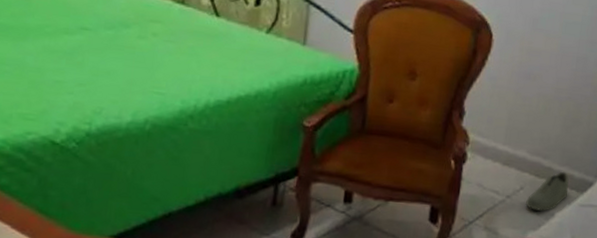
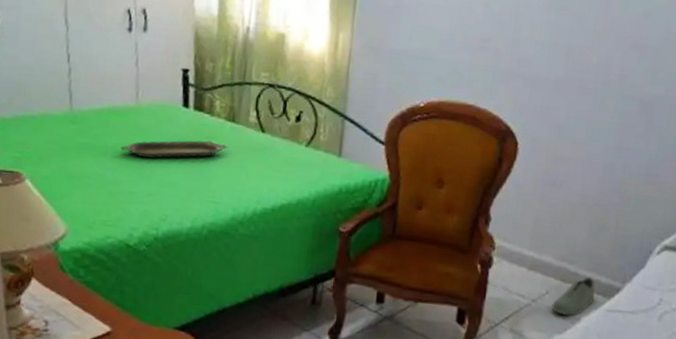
serving tray: none [45,23,177,43] -> present [120,140,229,158]

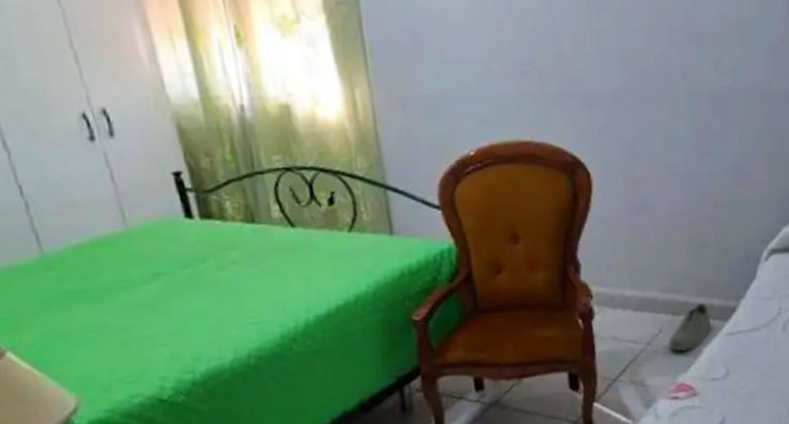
serving tray: present [120,140,229,158] -> none [119,251,255,291]

